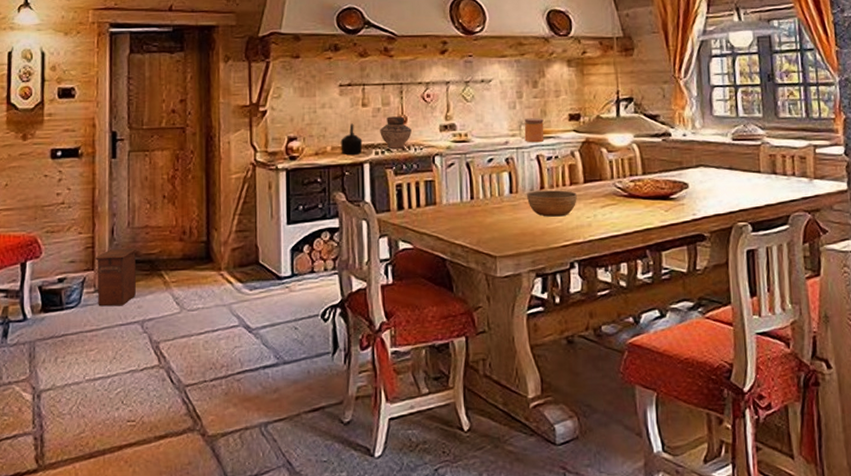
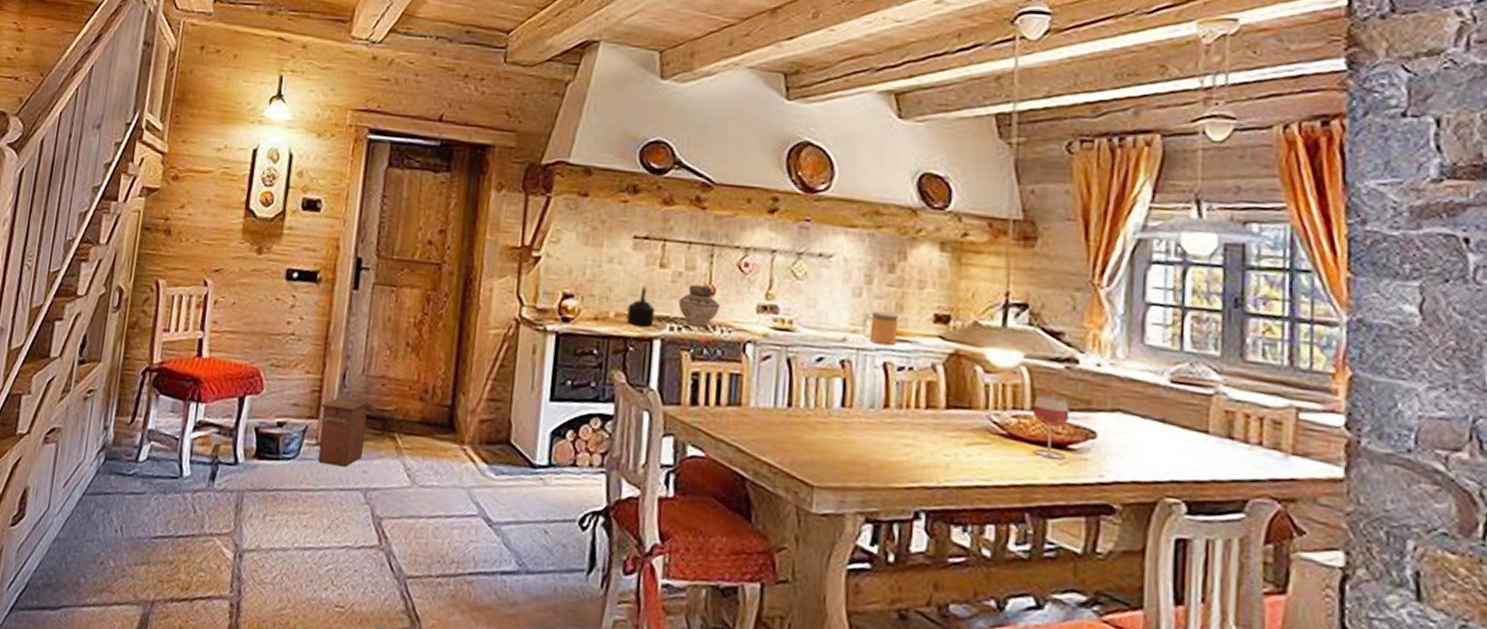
bowl: present [527,190,577,217] -> none [864,408,934,449]
wineglass: none [644,162,669,208] -> present [1032,394,1069,460]

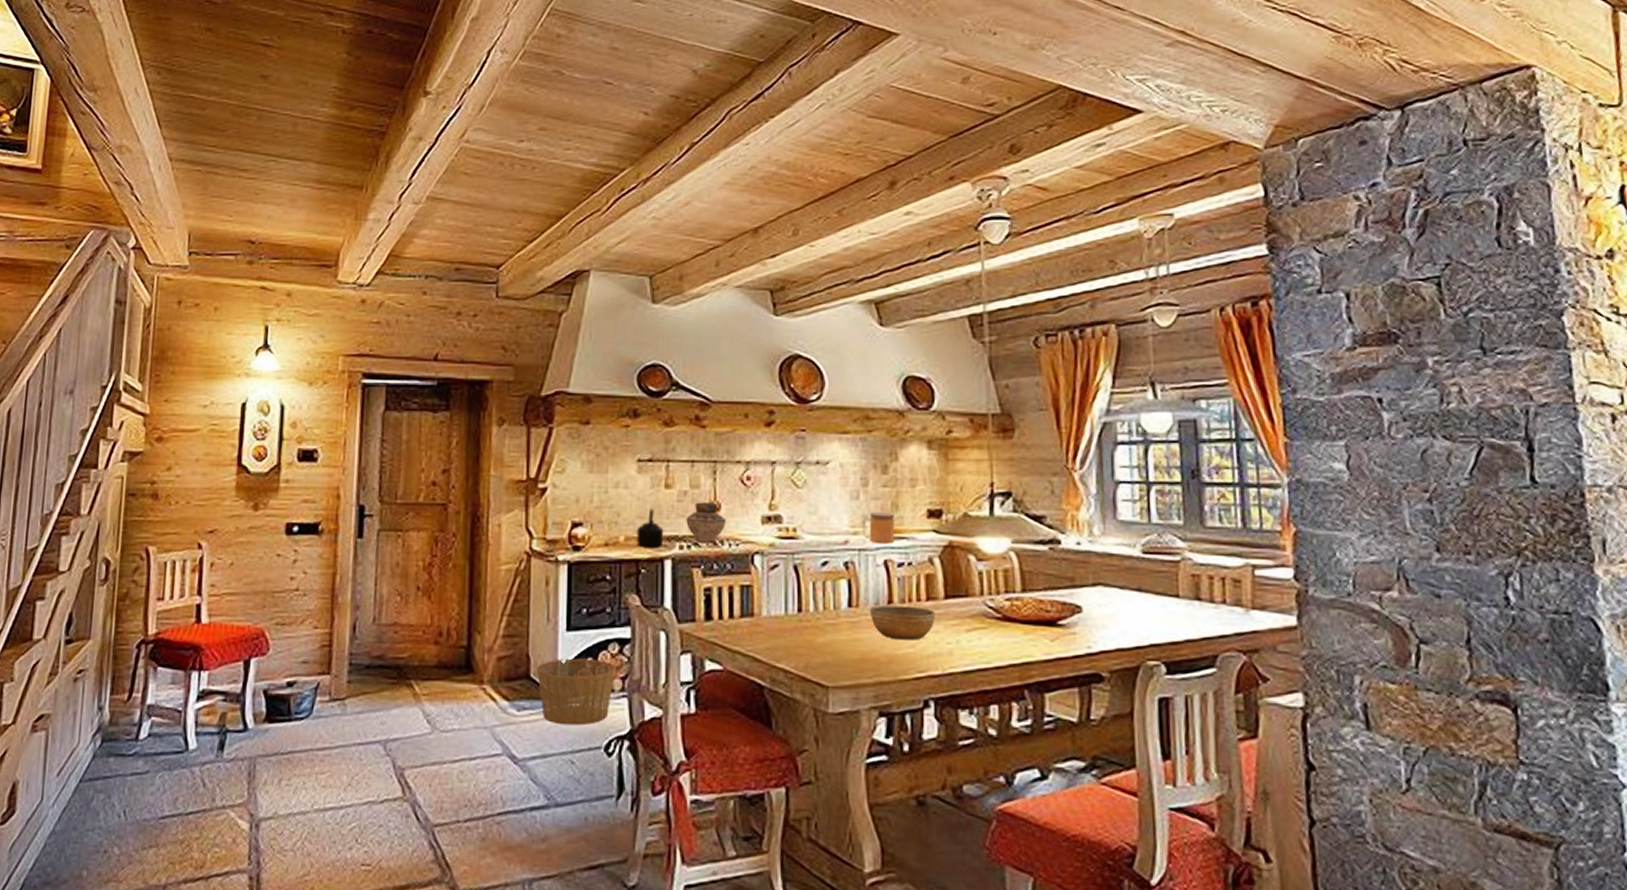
wooden box: present [318,397,370,467] -> none [333,648,383,721]
basket: none [517,428,596,496] -> present [536,658,616,726]
bowl: none [864,408,934,449] -> present [870,605,935,640]
wineglass: present [1032,394,1069,460] -> none [1023,576,1056,636]

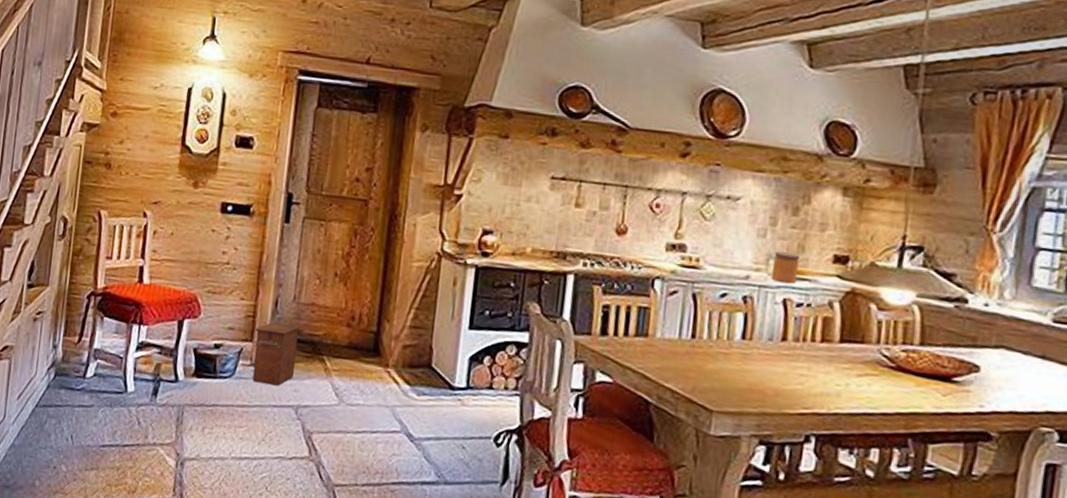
wooden box: none [333,648,383,721] -> present [252,322,300,386]
basket: present [536,658,616,726] -> none [438,353,511,416]
kettle: present [636,509,664,547] -> none [542,225,570,262]
ceramic pot: present [686,502,726,544] -> none [592,223,631,265]
bowl: present [870,605,935,640] -> none [762,341,828,378]

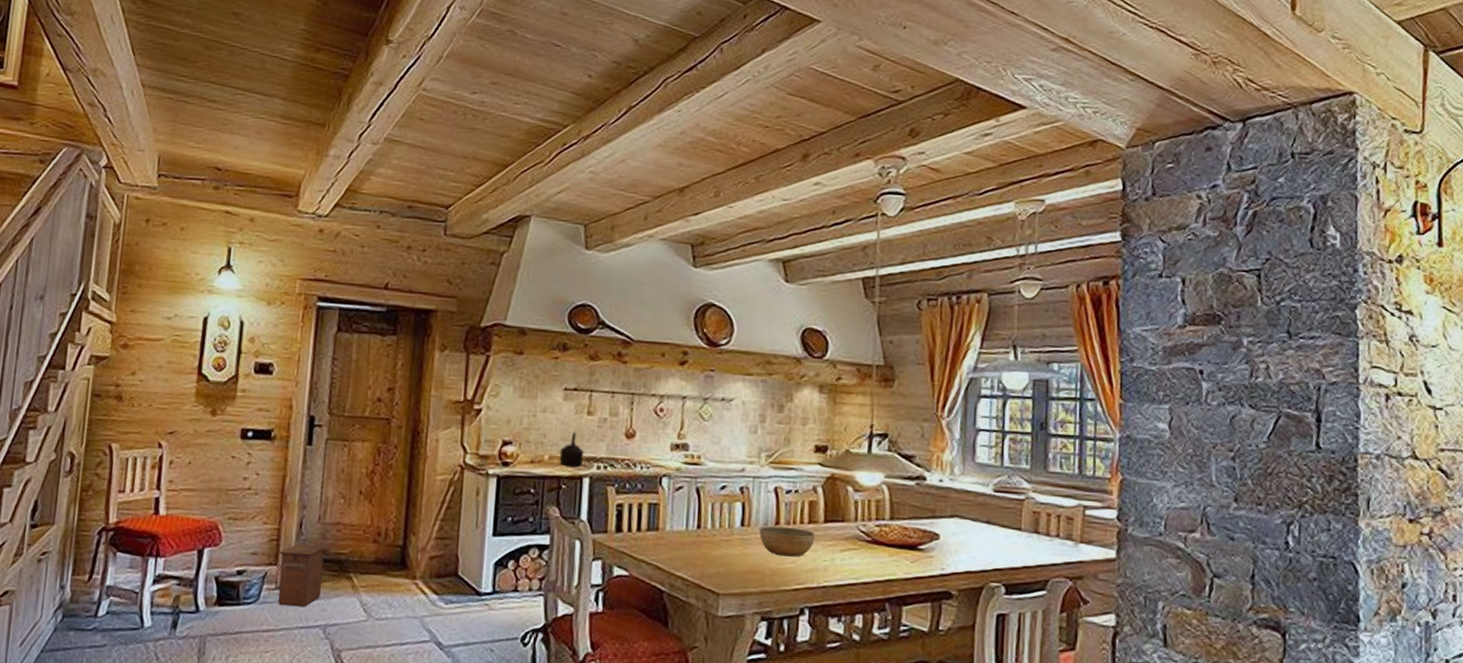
kettle: none [542,225,570,262] -> present [559,432,584,467]
bowl: none [762,341,828,378] -> present [760,526,815,557]
jar: present [771,250,800,284] -> none [763,444,787,474]

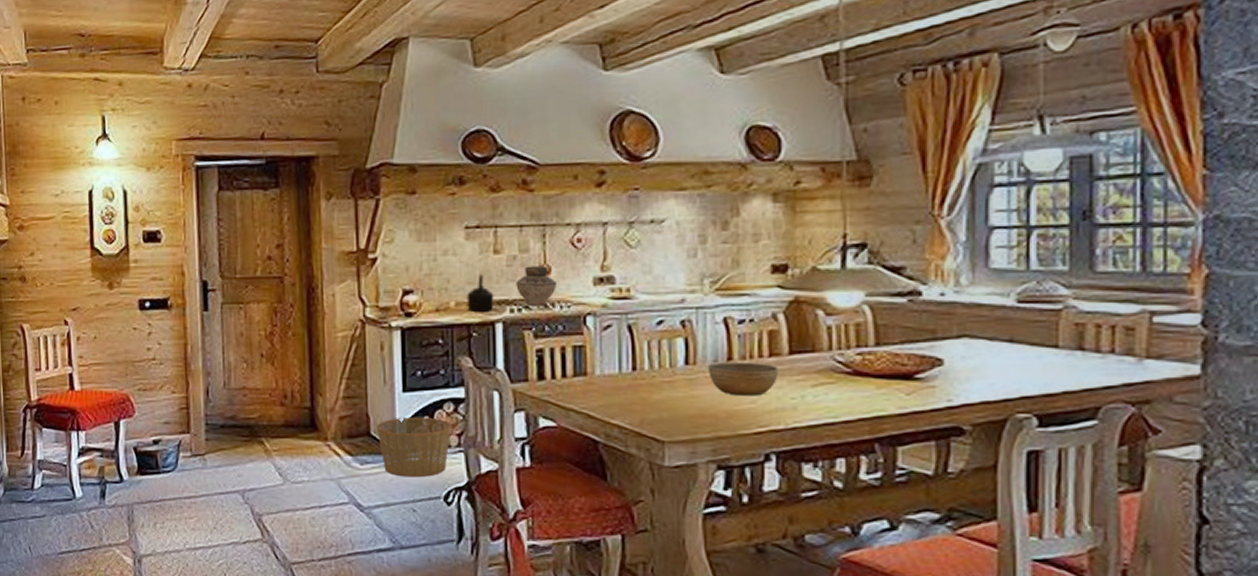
wooden box: present [278,543,326,607] -> none [191,410,235,473]
basket: none [464,560,535,619] -> present [376,417,451,478]
ceramic pot: none [604,428,639,466] -> present [516,266,557,307]

